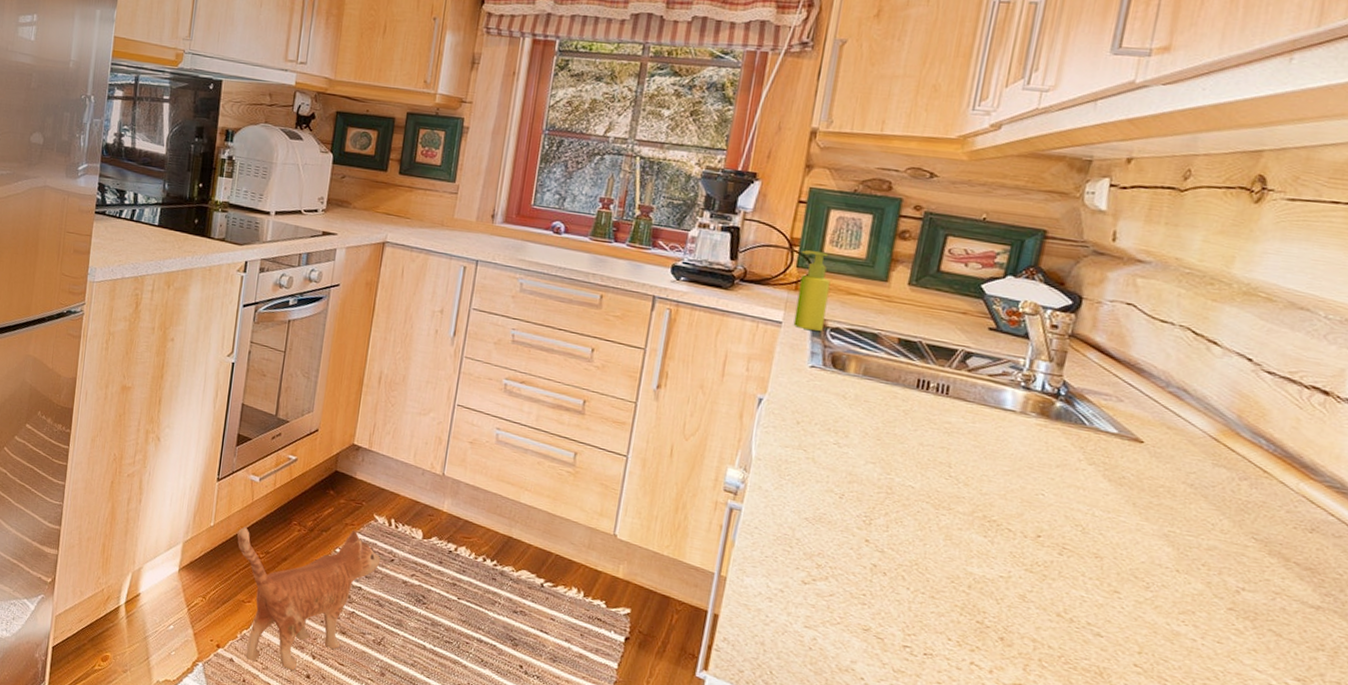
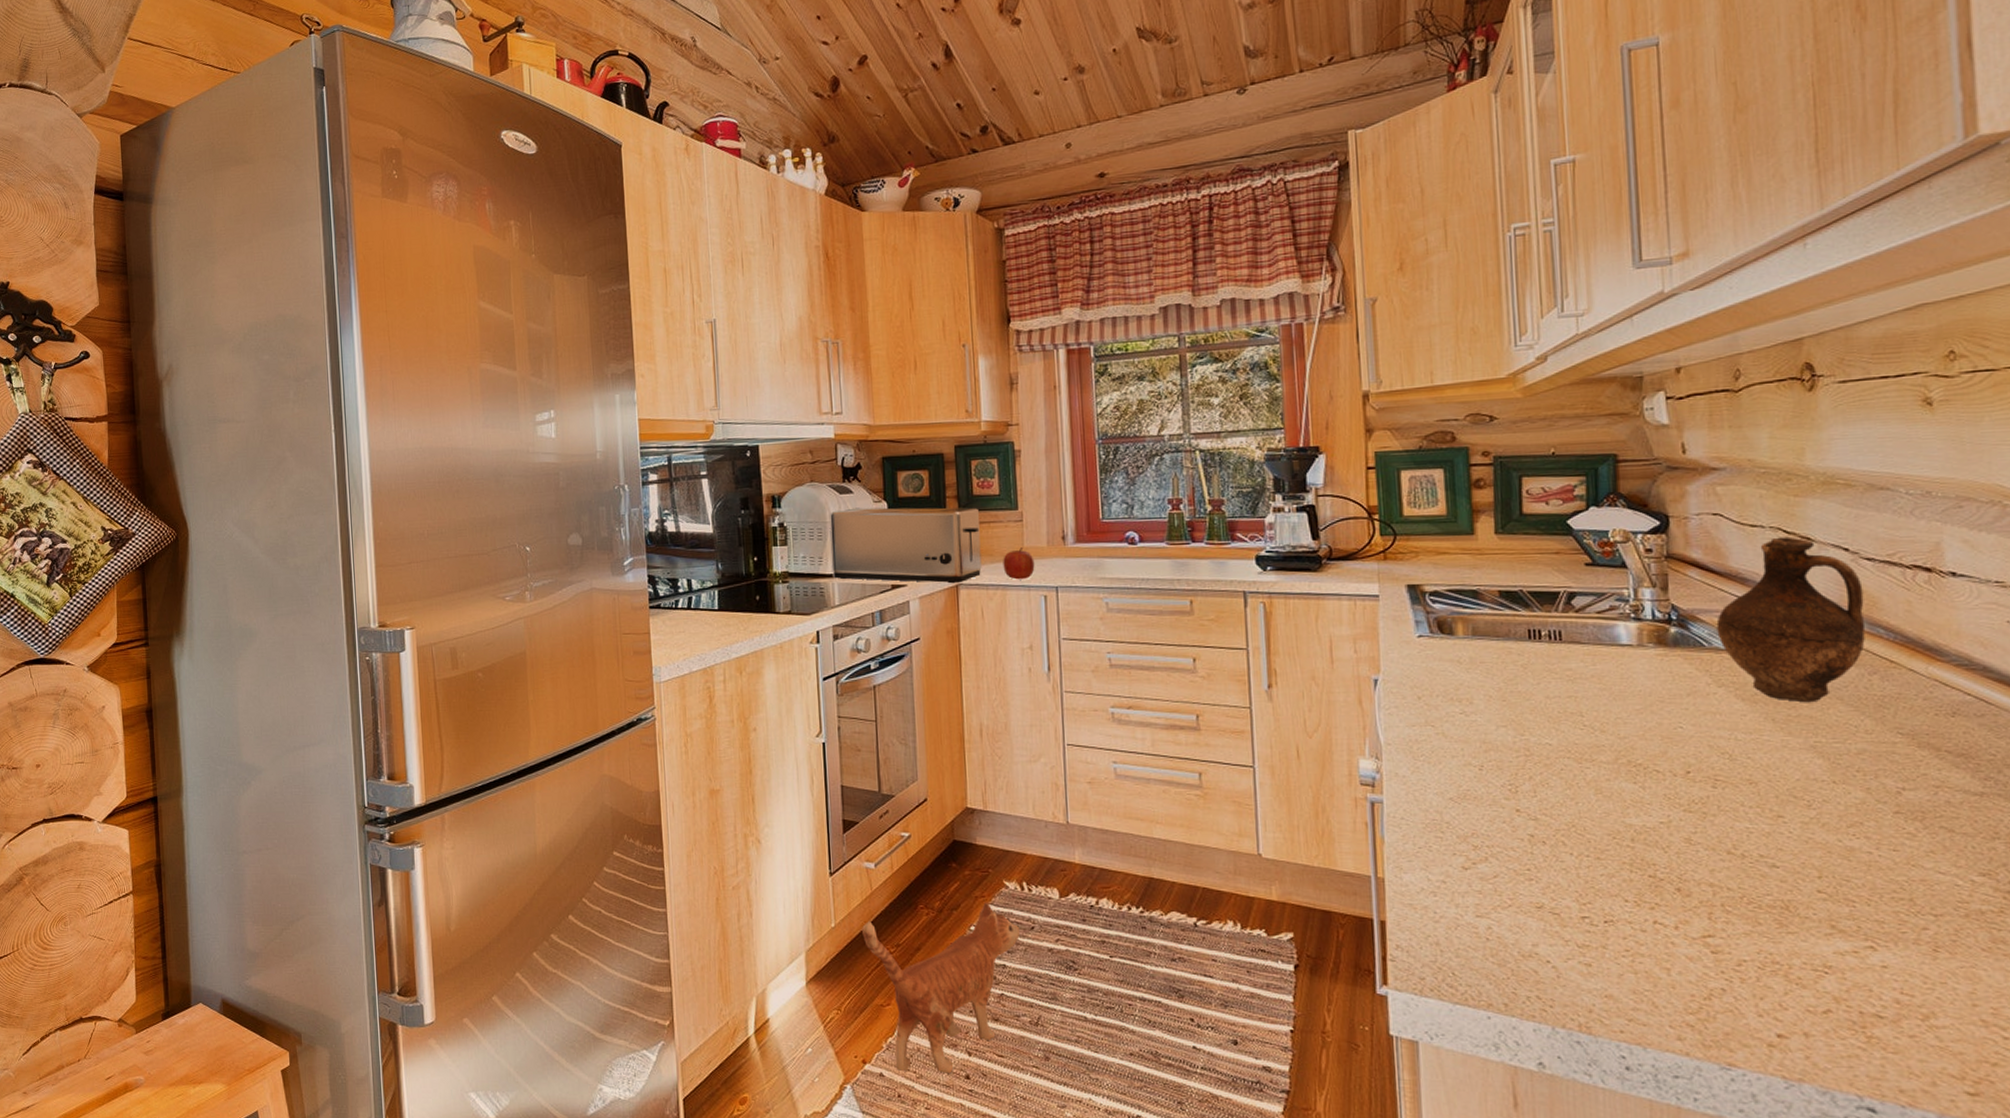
toaster: none [270,154,419,241] -> present [830,507,982,584]
fruit: none [430,218,462,249] -> present [1003,548,1035,580]
soap dispenser: present [793,249,831,331] -> none [1381,515,1421,598]
ceramic jug: none [1100,336,1257,495] -> present [1716,536,1866,703]

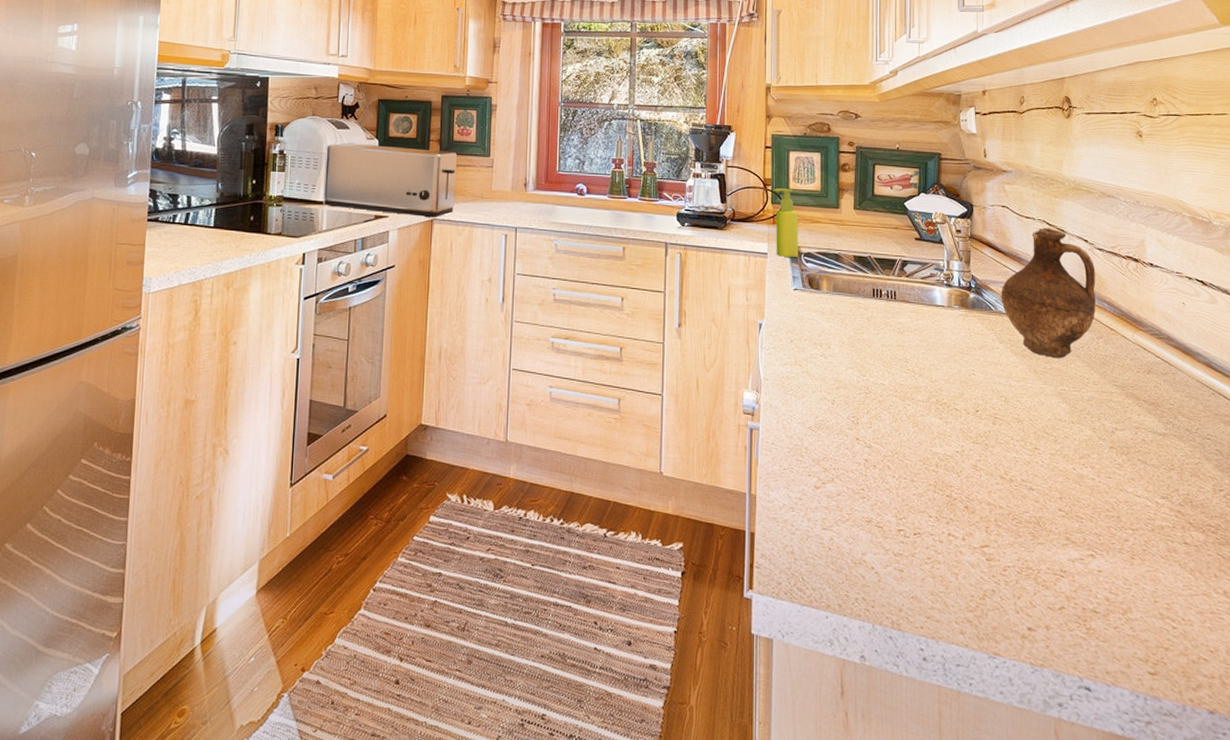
cat: present [862,902,1020,1074] -> none [315,513,456,679]
fruit: present [1003,548,1035,580] -> none [473,190,500,219]
soap dispenser: none [1381,515,1421,598] -> present [773,187,798,257]

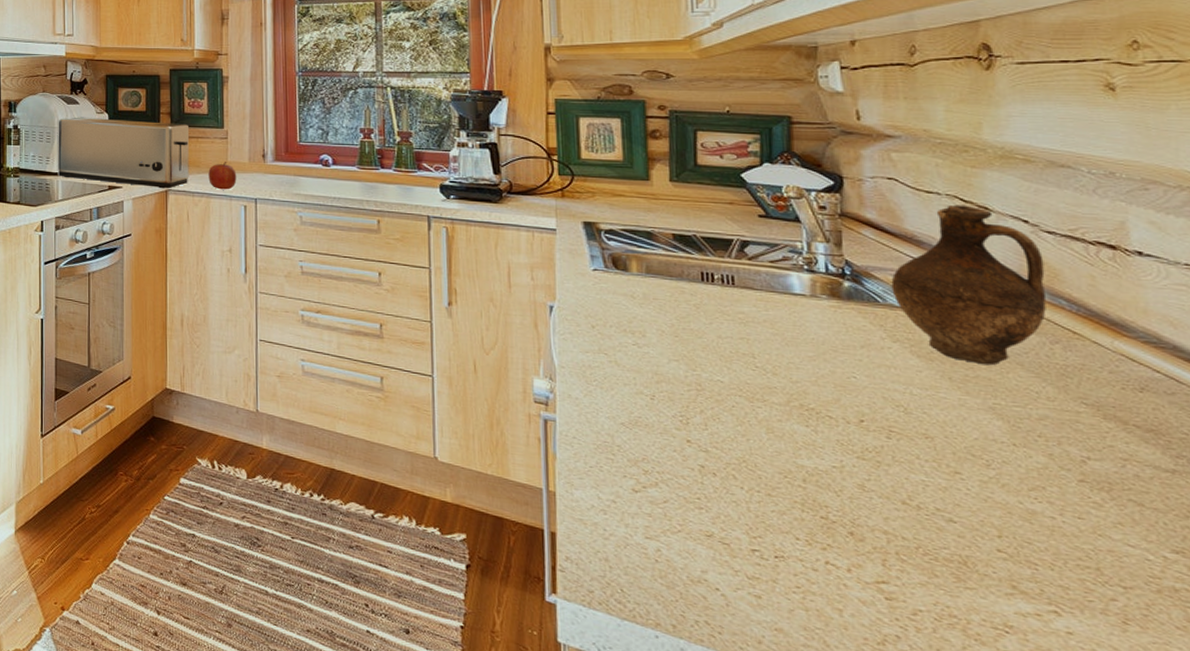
fruit: none [473,190,500,219] -> present [208,162,237,190]
soap dispenser: present [773,187,798,257] -> none [559,157,597,234]

